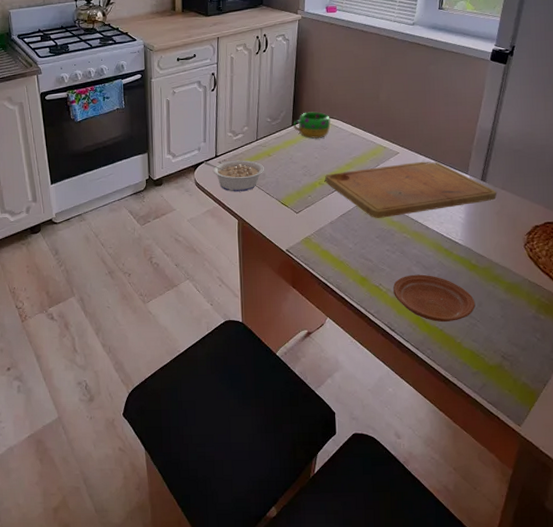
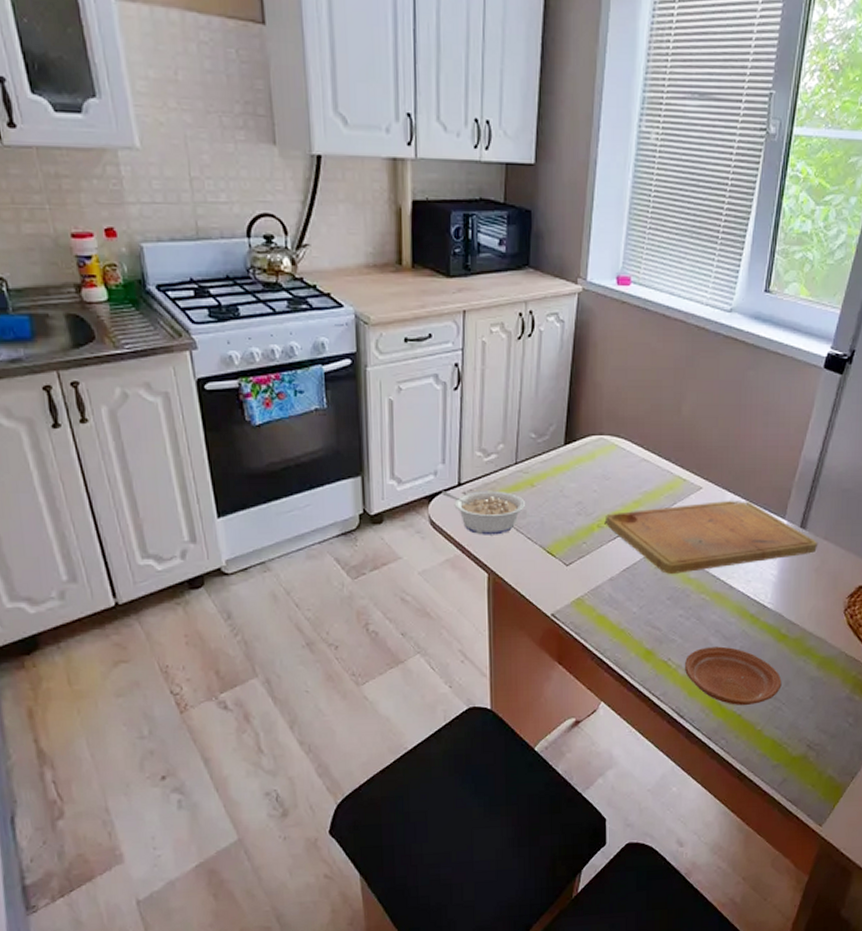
mug: present [292,111,331,139] -> none [565,426,616,466]

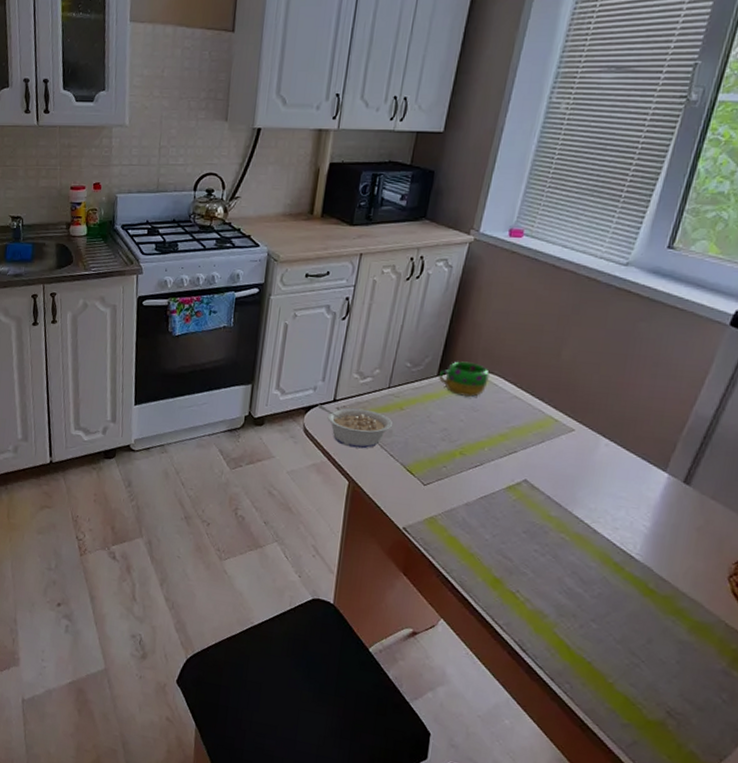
mug: none [565,426,616,466] -> present [438,361,490,398]
cutting board: present [606,500,819,574] -> none [468,442,704,512]
plate: present [684,646,782,705] -> none [533,586,644,656]

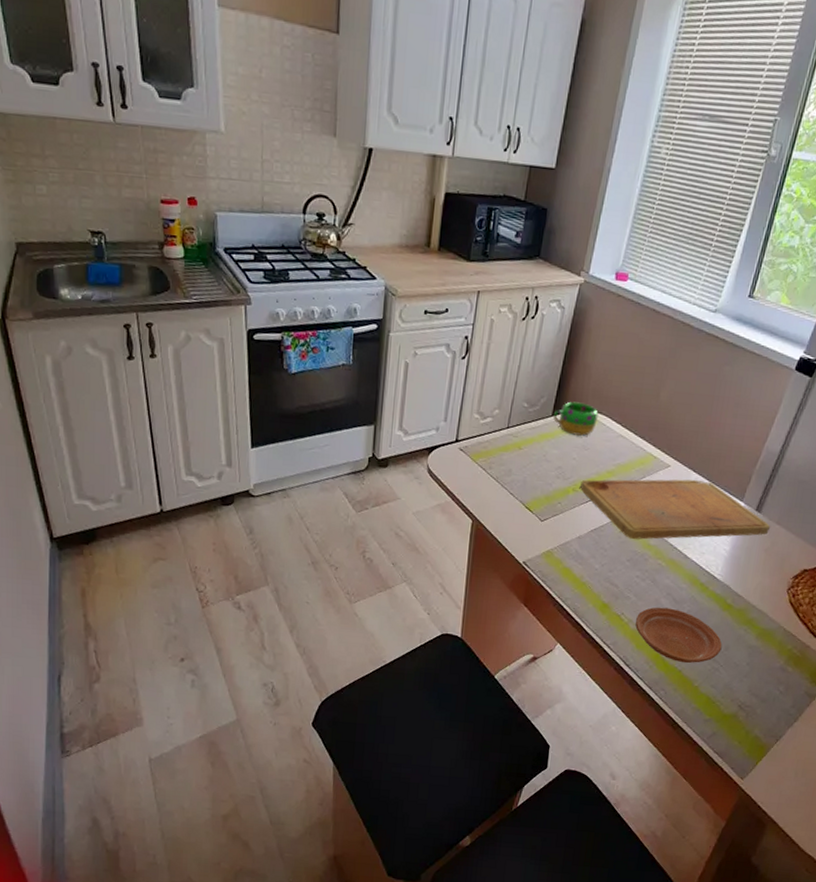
legume: present [318,404,392,449] -> none [440,445,512,488]
cutting board: none [468,442,704,512] -> present [580,479,771,540]
plate: none [533,586,644,656] -> present [635,607,722,663]

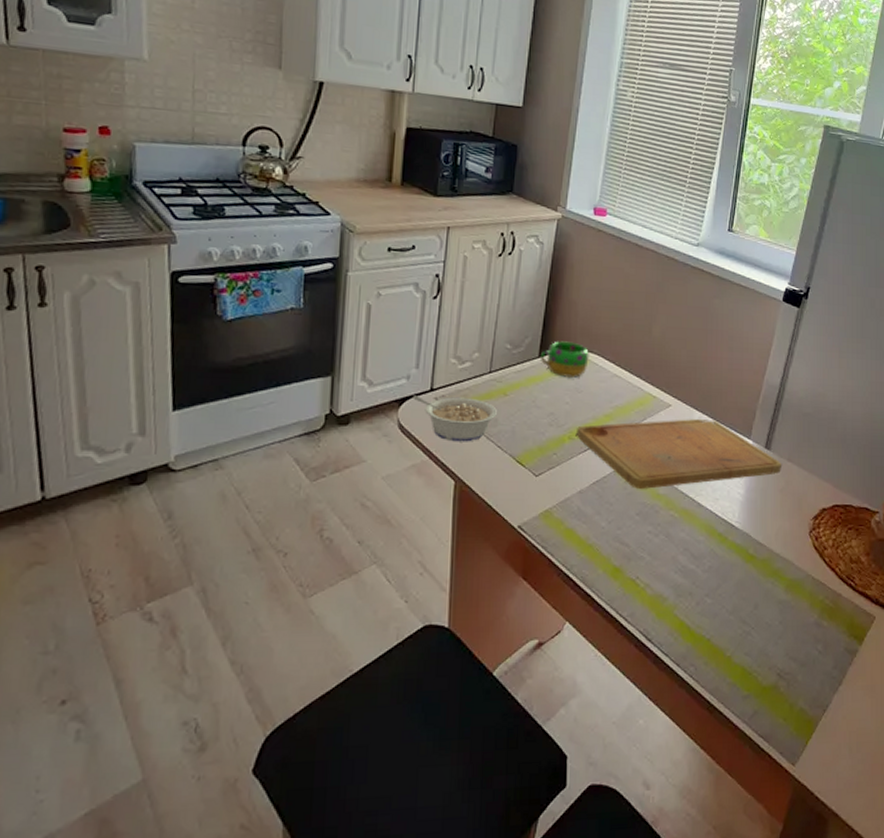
legume: none [440,445,512,488] -> present [413,395,497,442]
plate: present [635,607,722,663] -> none [652,565,751,629]

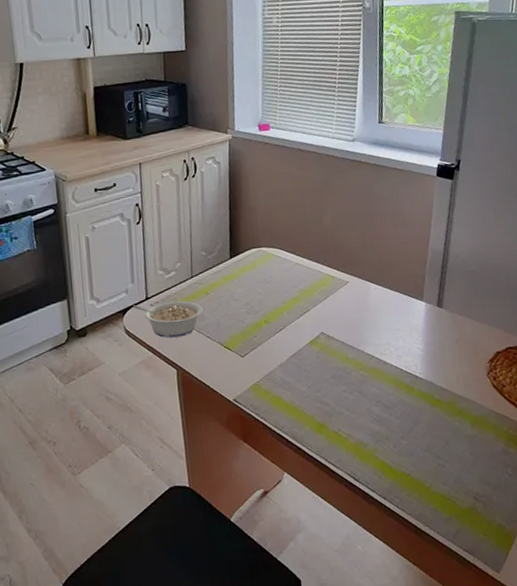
mug: present [539,341,589,379] -> none [230,241,273,273]
cutting board: present [577,418,783,489] -> none [271,289,455,356]

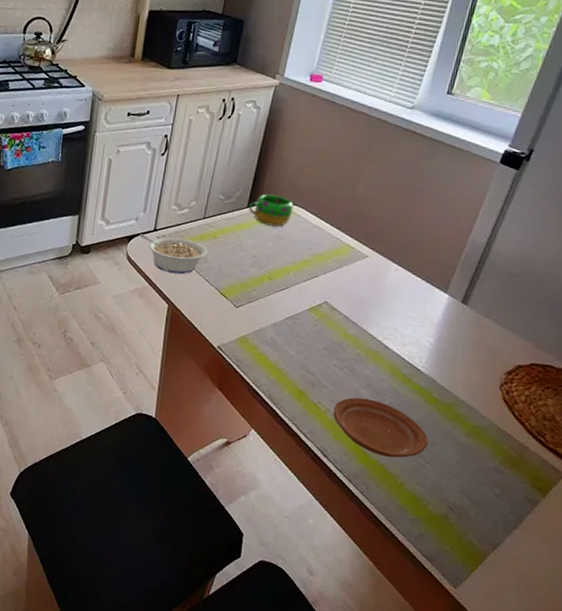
mug: none [230,241,273,273] -> present [248,194,294,227]
plate: none [353,414,442,466] -> present [333,397,429,458]

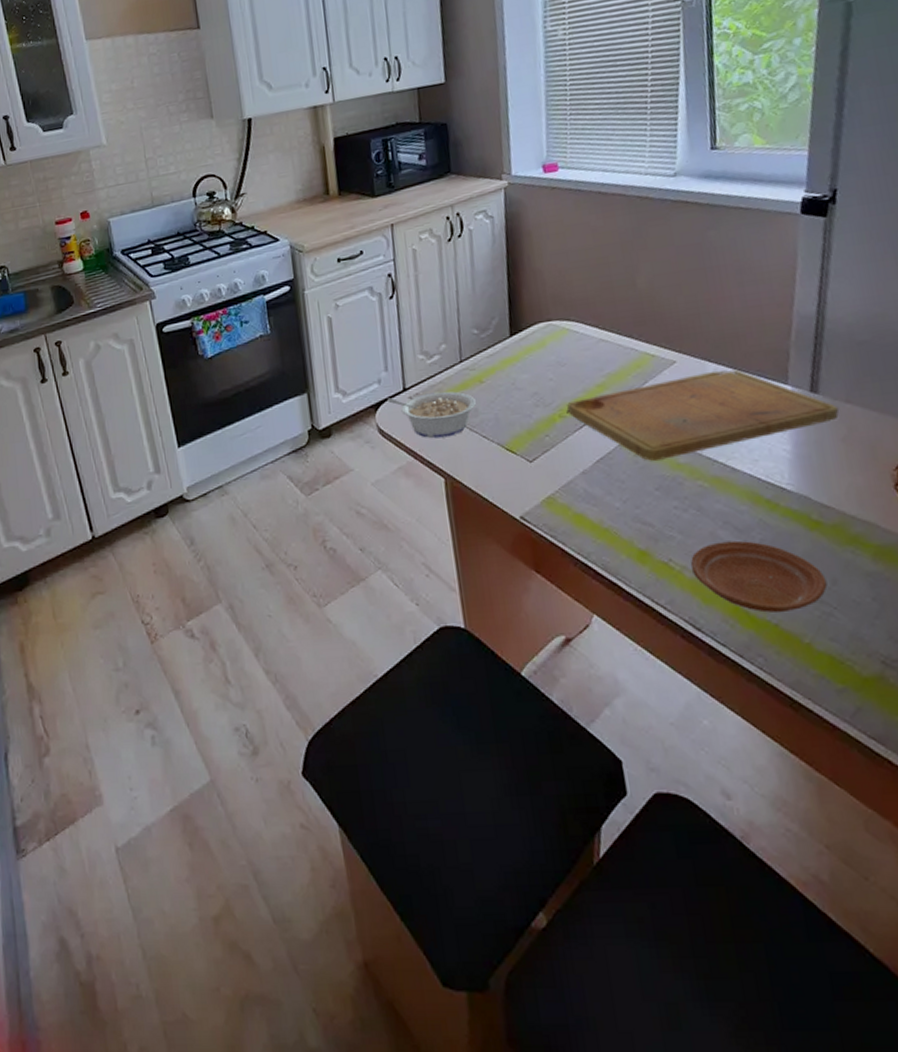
mug: present [248,194,294,227] -> none [511,313,567,353]
cutting board: none [275,268,479,329] -> present [567,369,840,461]

